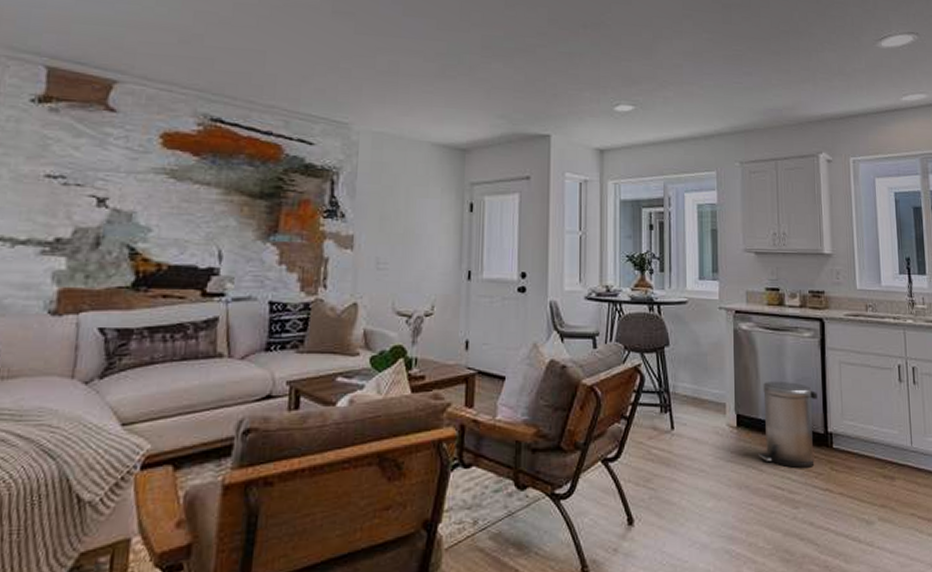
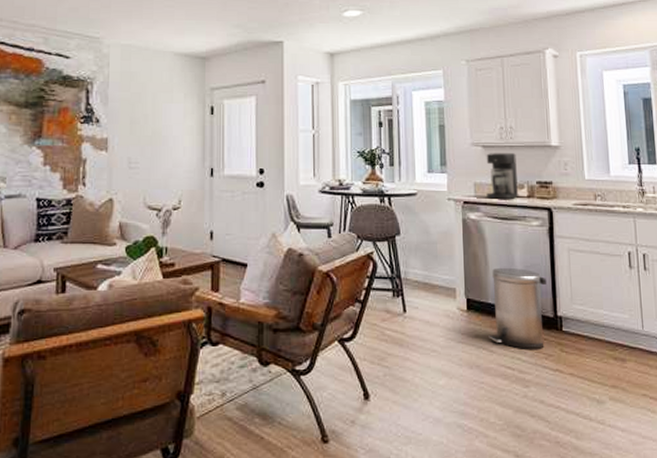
coffee maker: none [758,260,791,310] -> present [486,153,519,200]

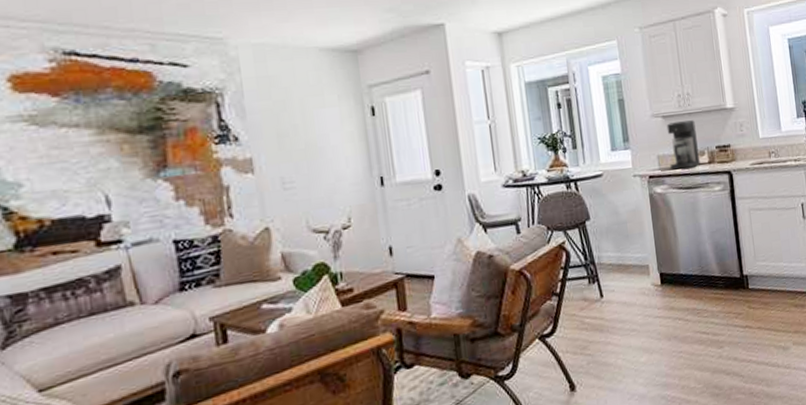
pedal bin: present [489,267,546,351] -> none [681,235,734,314]

